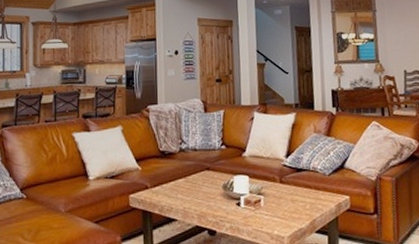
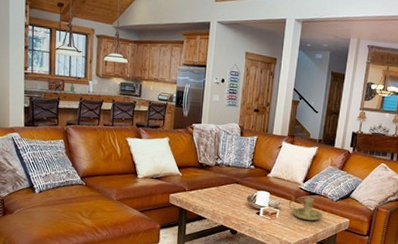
candle holder: none [273,175,317,204] -> present [288,197,323,221]

